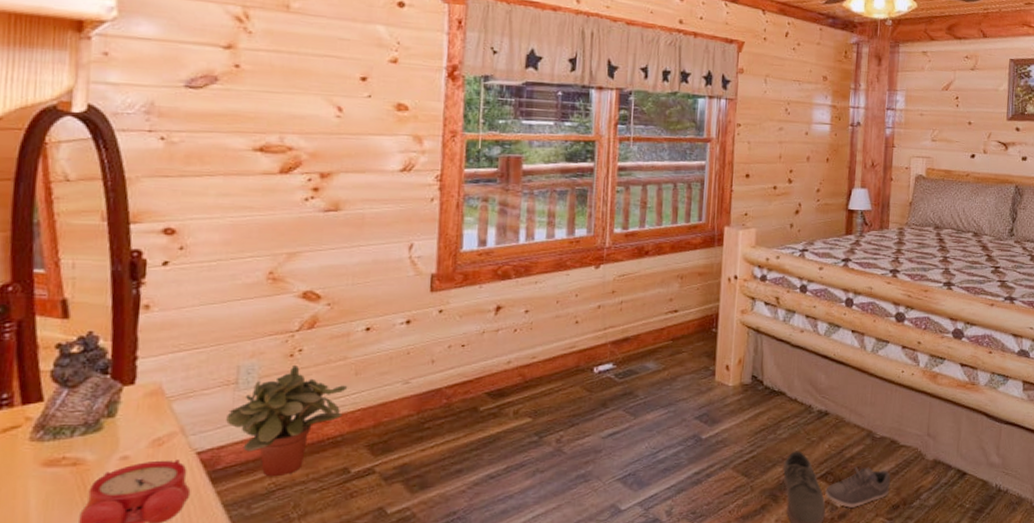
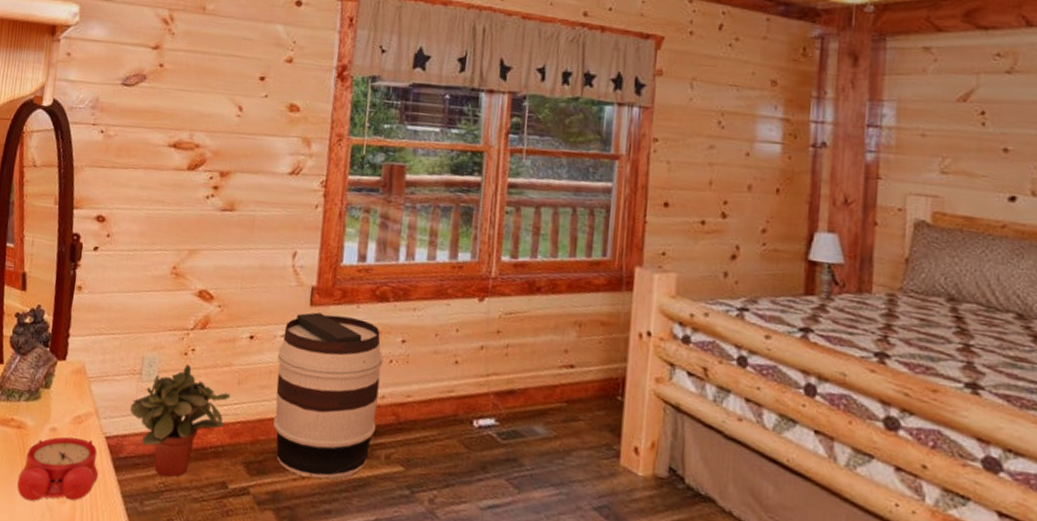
barrel: none [397,297,508,445] -> present [273,312,384,481]

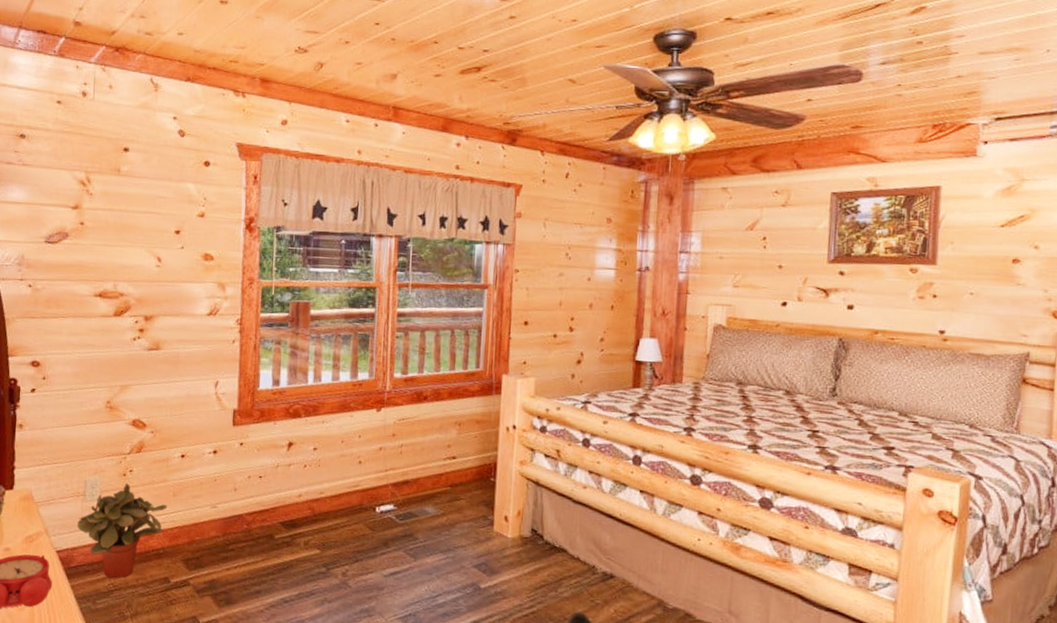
barrel: present [273,312,384,481] -> none [206,431,299,567]

